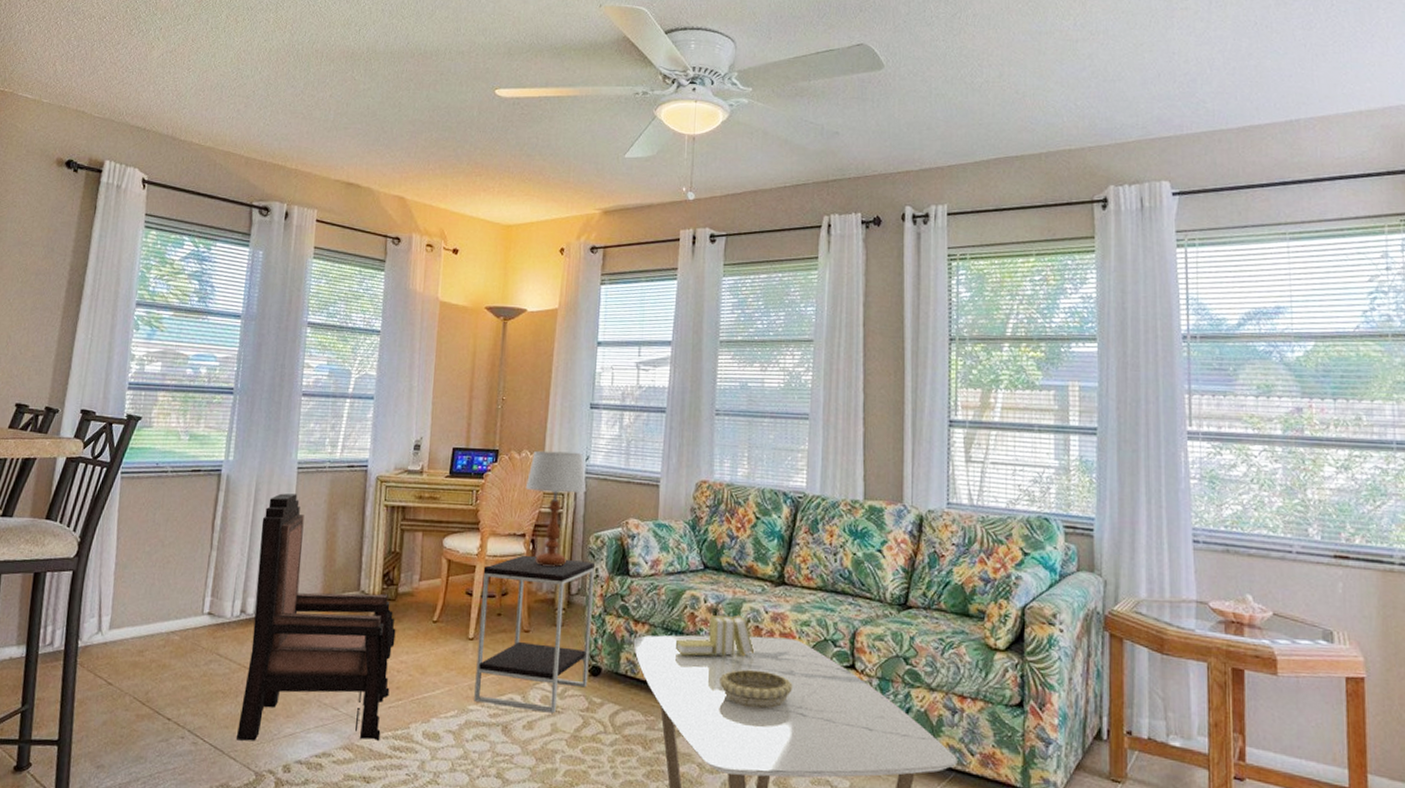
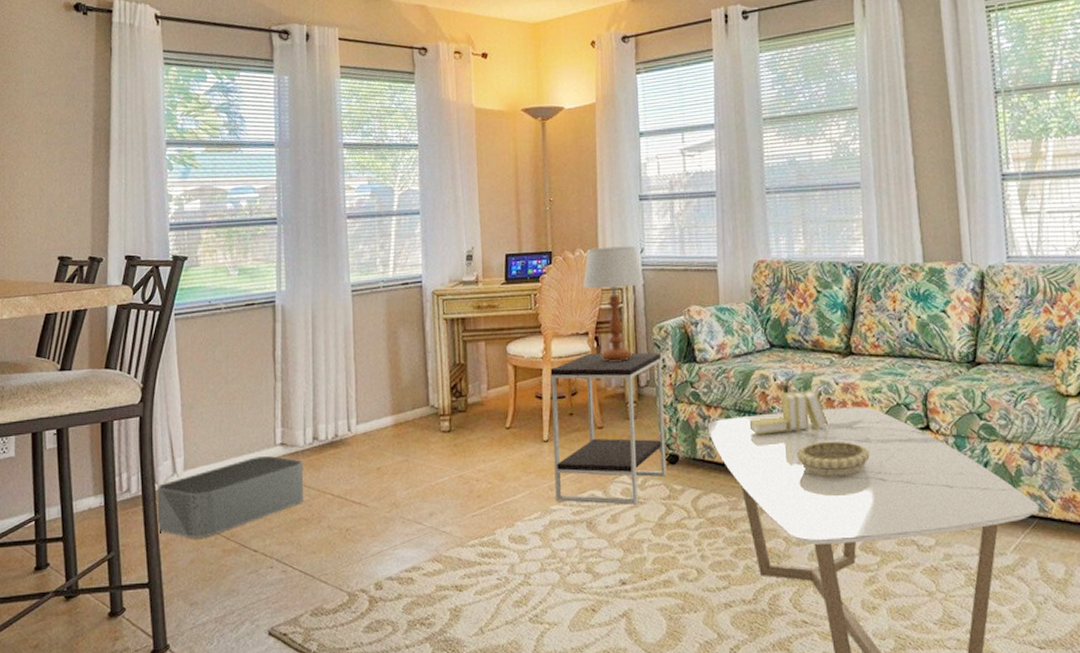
storage bin: none [74,623,228,700] -> present [157,455,304,538]
armchair: present [237,493,396,742] -> none [322,317,471,564]

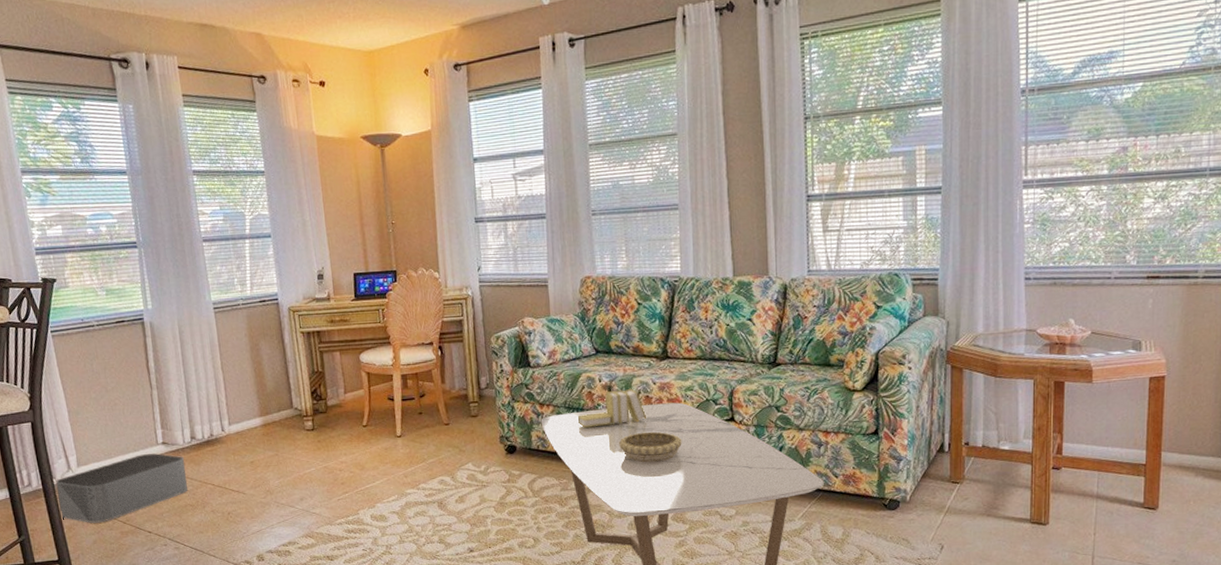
side table: present [550,352,667,505] -> none [400,359,506,488]
table lamp: present [583,245,645,362] -> none [426,264,482,368]

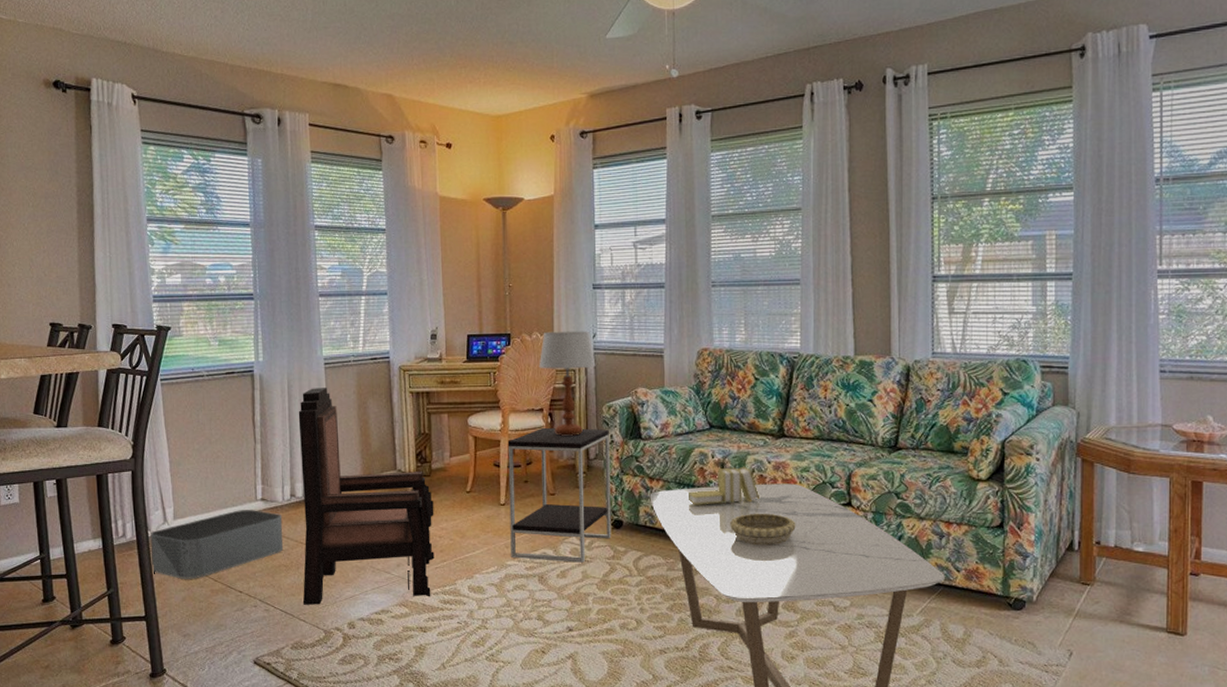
armchair: none [191,332,336,541] -> present [298,388,435,605]
side table: none [400,359,506,488] -> present [507,427,612,563]
table lamp: none [426,264,482,368] -> present [538,331,596,436]

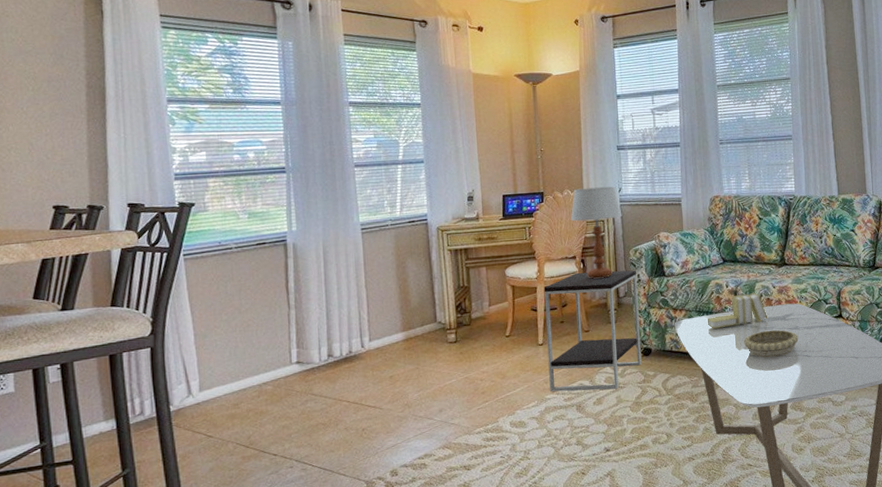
storage bin: present [151,509,283,579] -> none [173,373,321,450]
armchair: present [298,388,435,605] -> none [334,251,477,459]

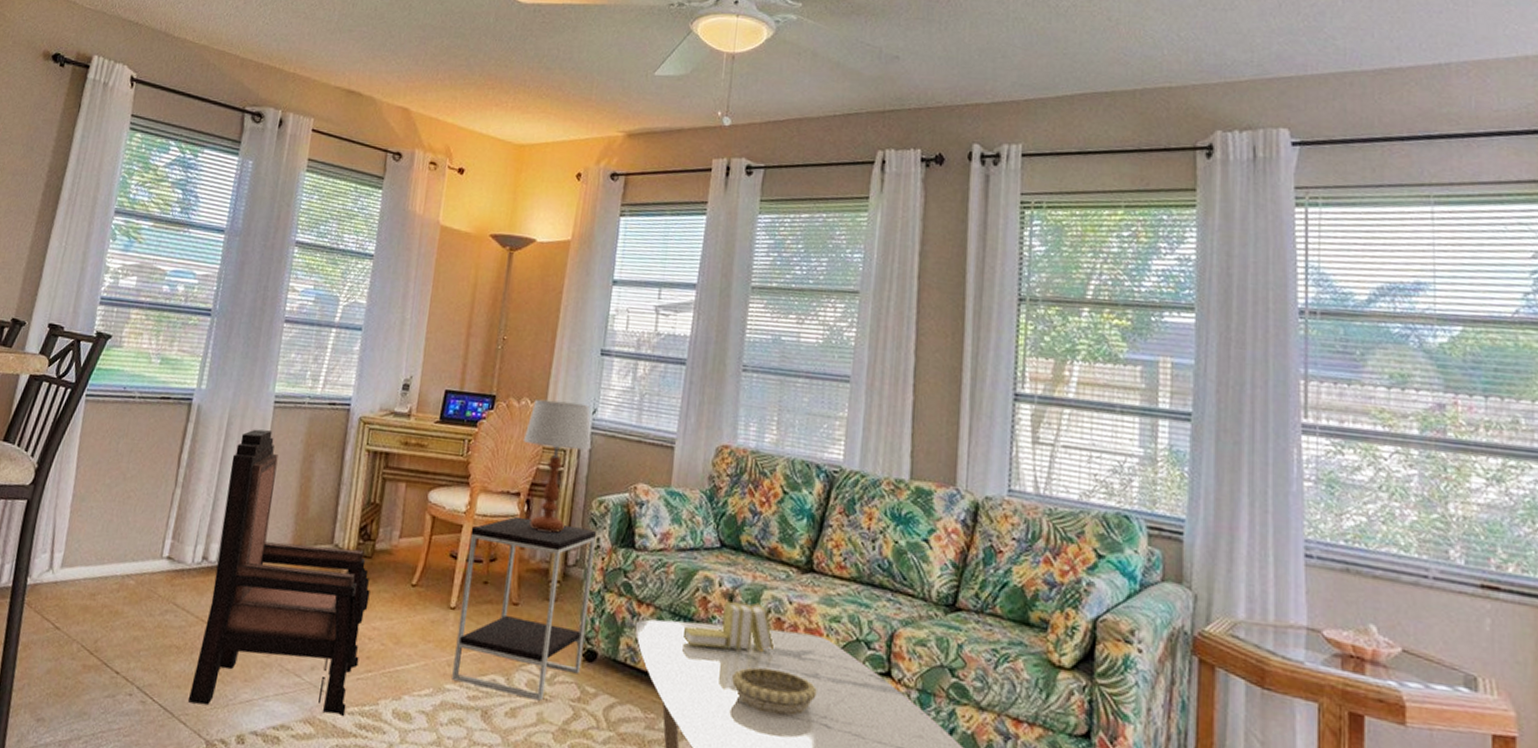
armchair: none [334,251,477,459] -> present [188,429,370,717]

